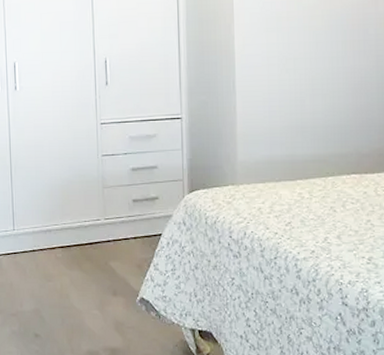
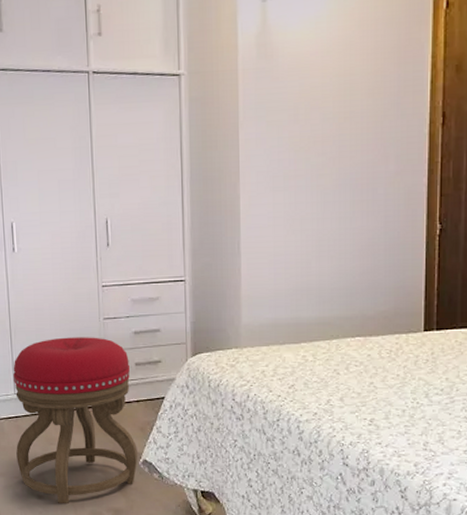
stool: none [12,173,135,342] -> present [13,337,138,503]

